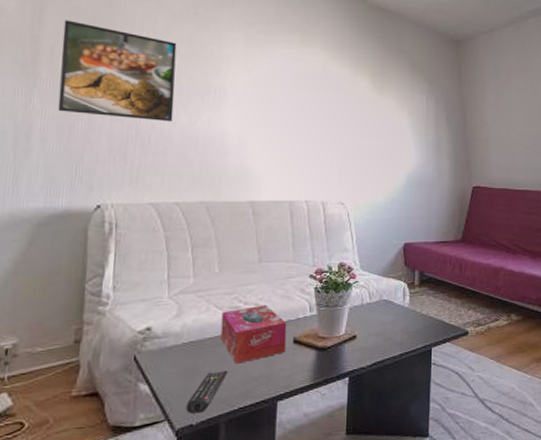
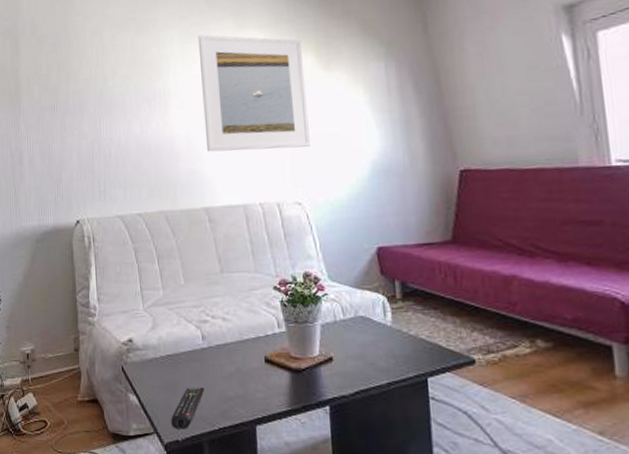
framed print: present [57,20,177,122] -> none [34,49,127,136]
tissue box: present [220,304,287,364] -> none [192,319,258,381]
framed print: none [259,43,360,156] -> present [198,34,310,152]

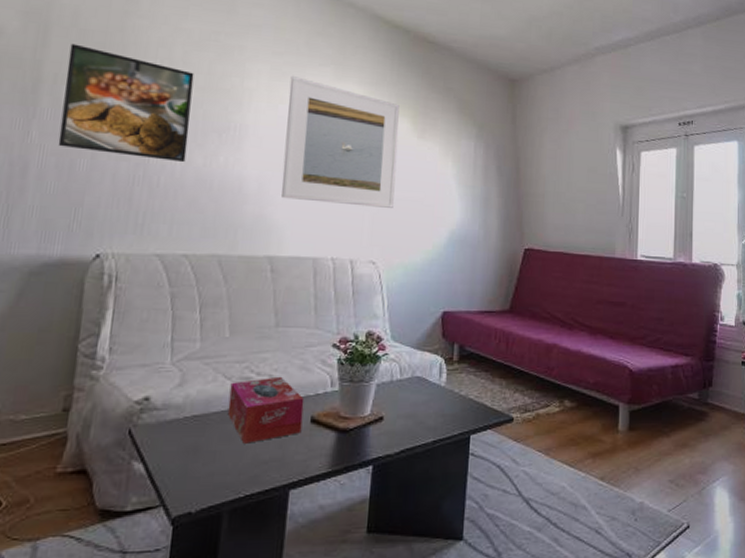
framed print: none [34,49,127,136] -> present [58,43,194,163]
remote control: present [171,386,205,429] -> none [185,450,235,500]
tissue box: none [192,319,258,381] -> present [227,376,305,444]

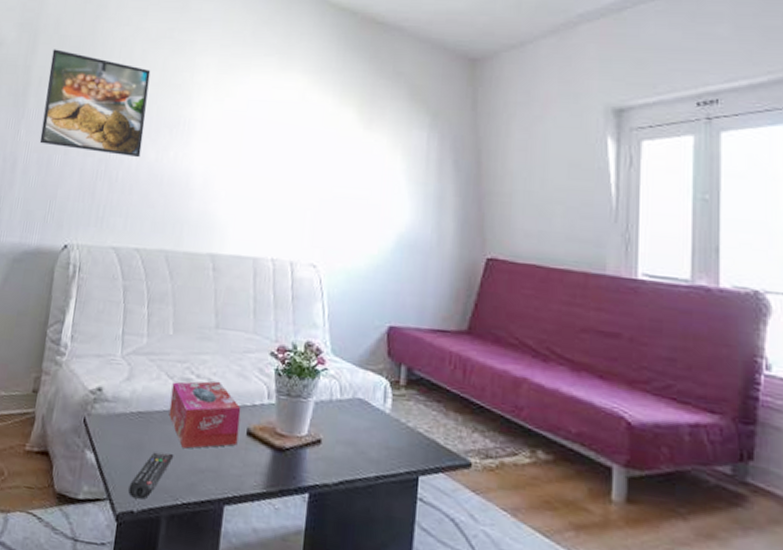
remote control: none [185,450,235,500] -> present [128,452,174,500]
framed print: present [282,76,400,208] -> none [225,68,345,206]

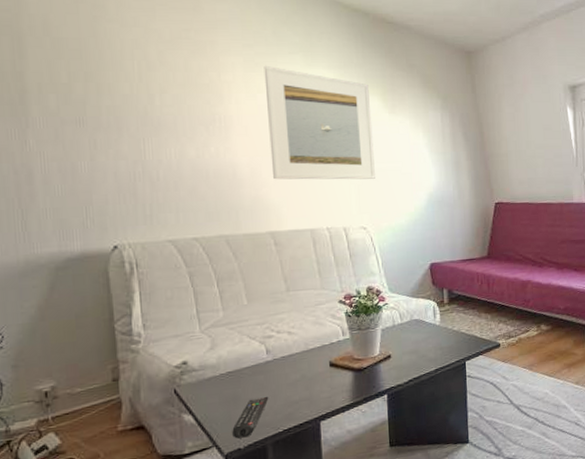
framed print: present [39,49,151,158] -> none [47,53,179,156]
tissue box: present [168,381,241,449] -> none [255,332,323,390]
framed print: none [225,68,345,206] -> present [264,66,375,180]

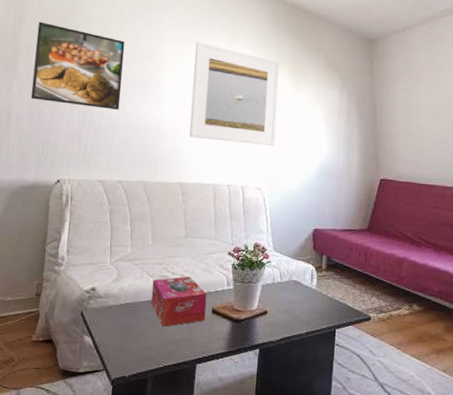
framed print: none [47,53,179,156] -> present [30,21,125,111]
remote control: present [232,396,269,439] -> none [121,331,156,367]
tissue box: none [255,332,323,390] -> present [151,276,207,327]

